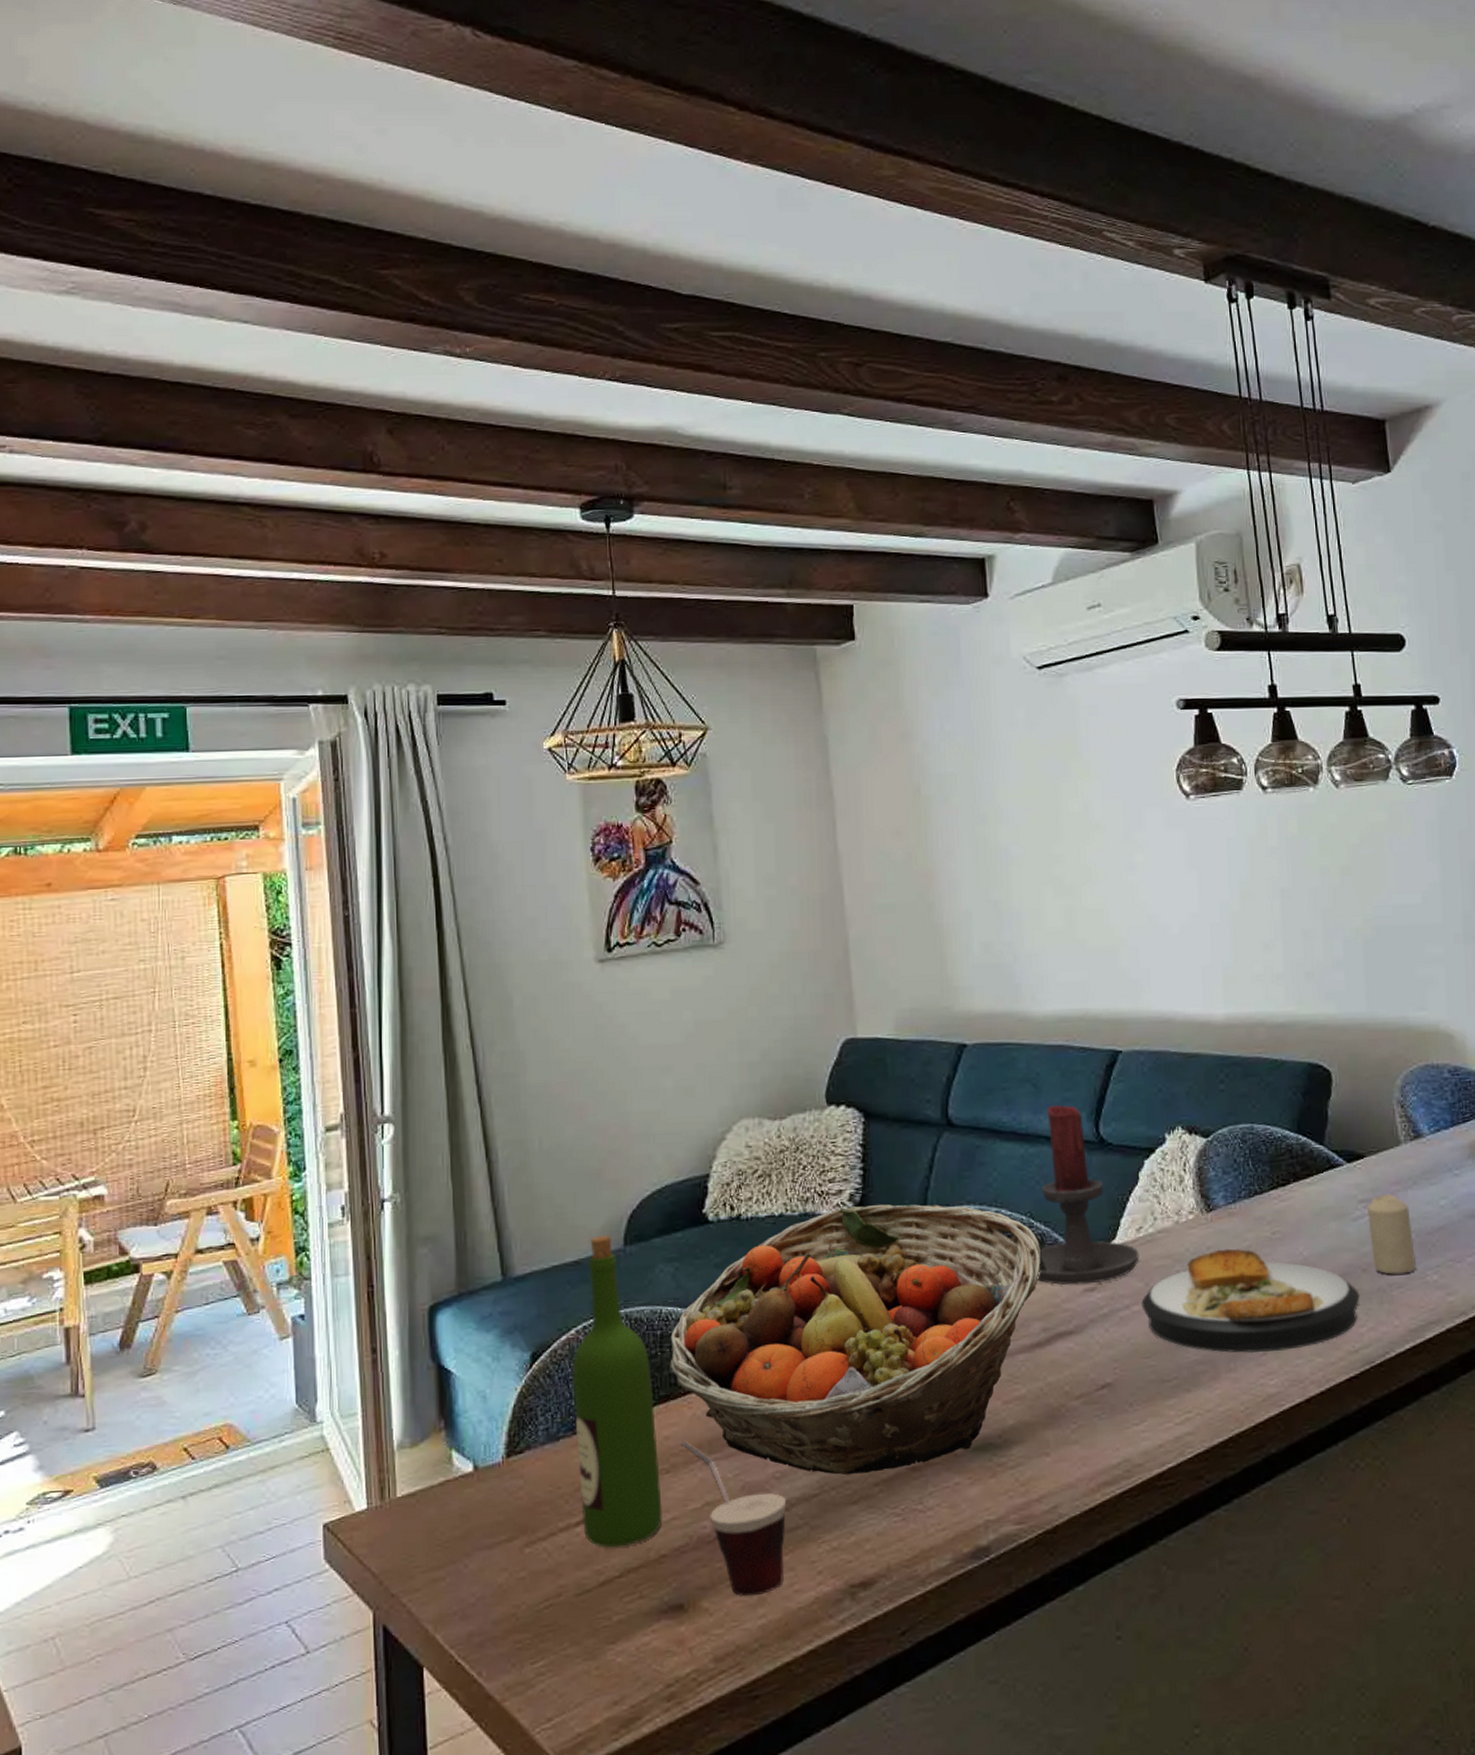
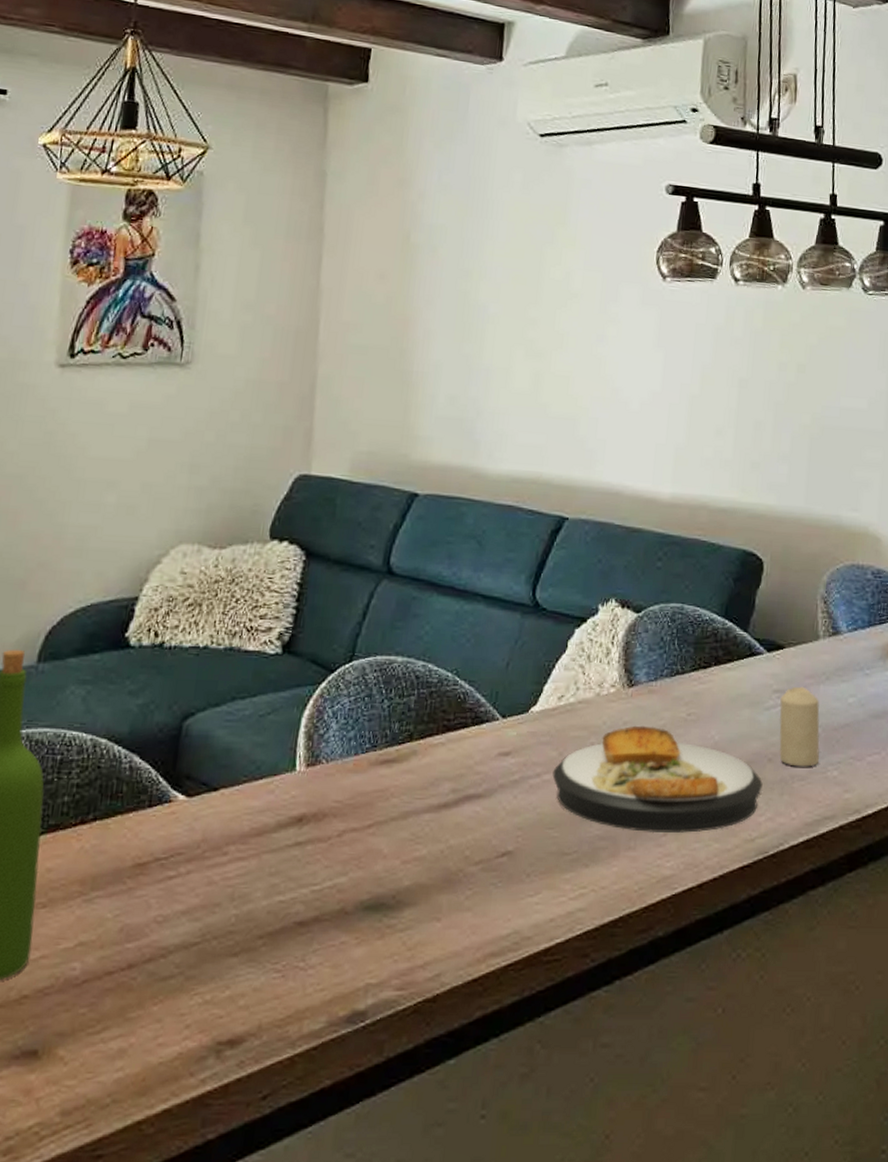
fruit basket: present [668,1204,1042,1476] -> none [63,645,462,925]
cup: present [681,1441,787,1597] -> none [63,875,164,1047]
candle holder: present [1036,1104,1140,1285] -> none [453,564,558,749]

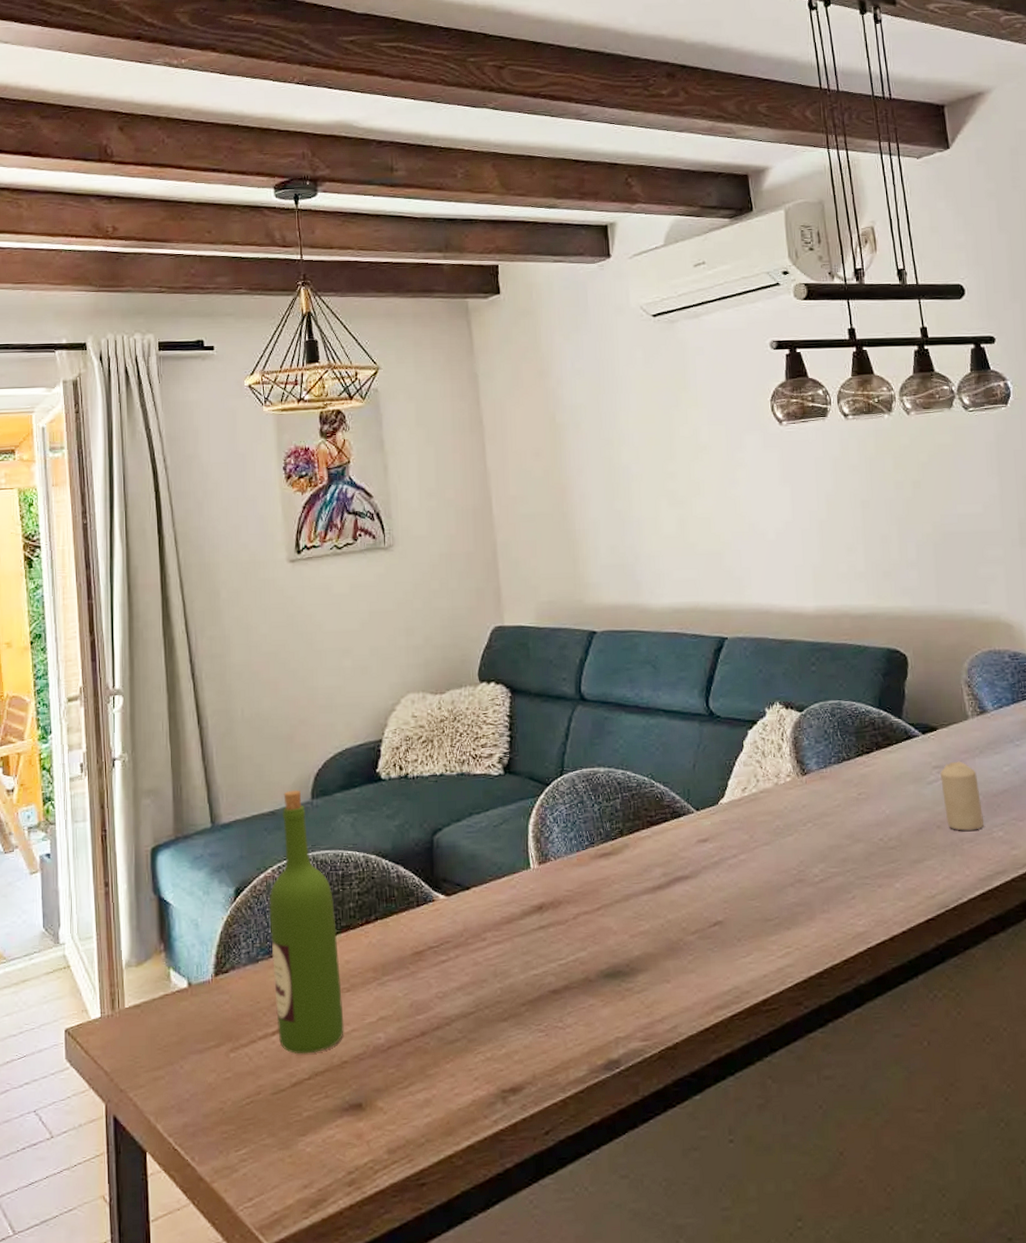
plate: present [552,725,763,834] -> none [747,806,935,898]

